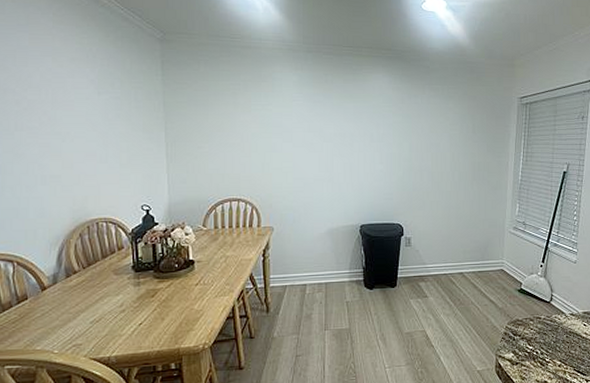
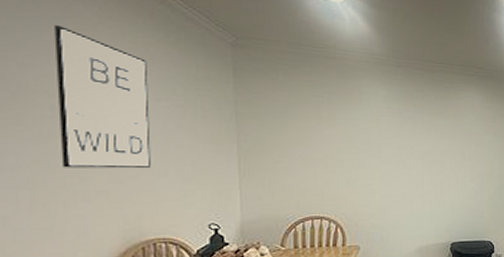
wall art: none [19,31,94,156] -> present [54,24,151,169]

